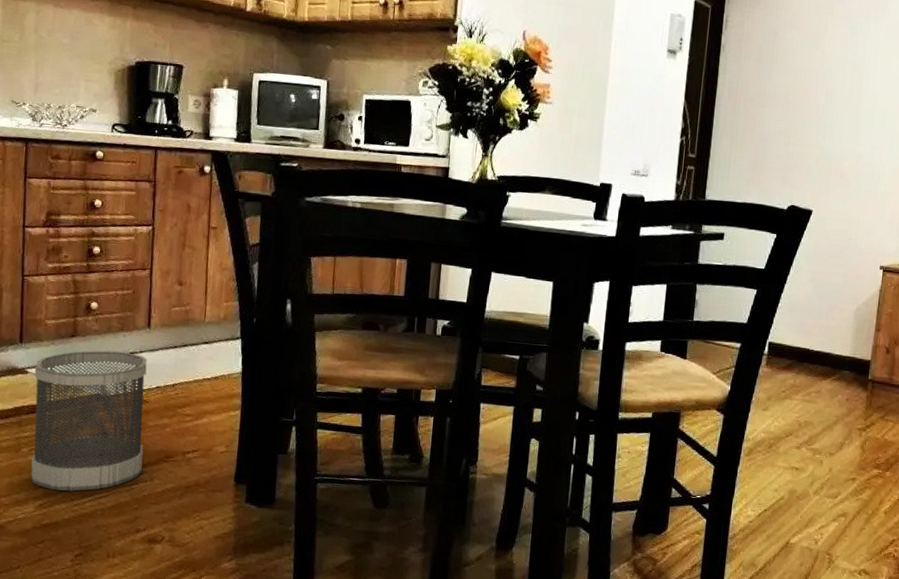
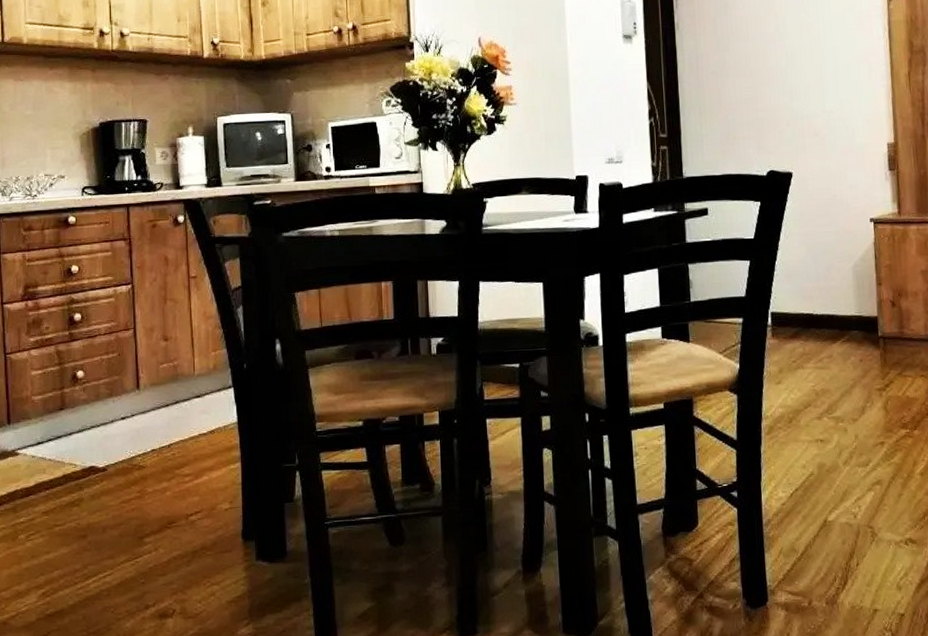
wastebasket: present [30,350,147,492] -> none [25,418,145,576]

